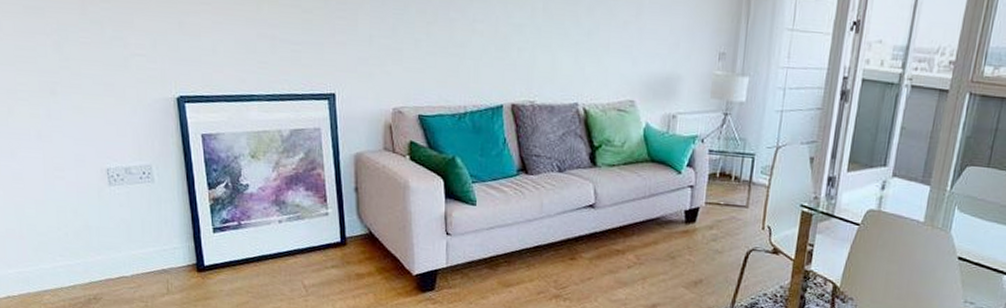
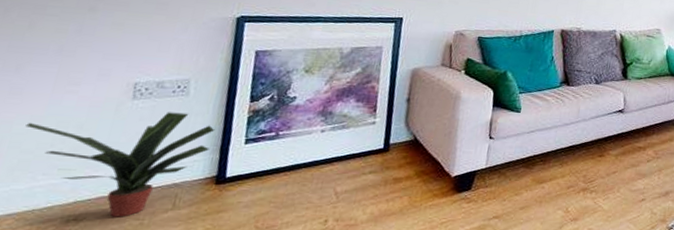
potted plant: none [34,198,185,299] -> present [25,112,216,217]

